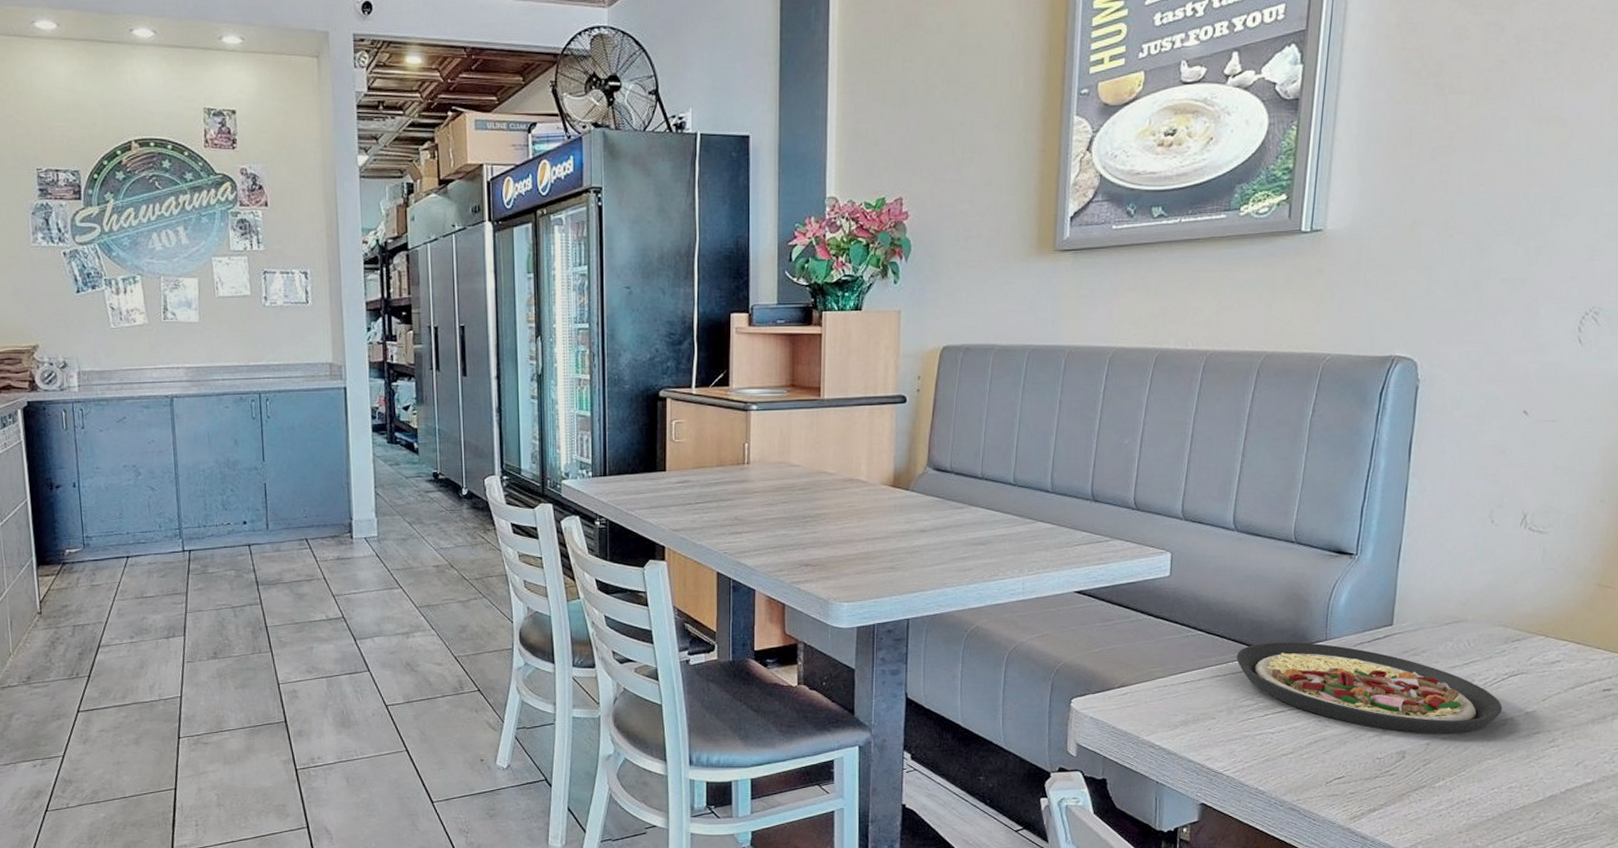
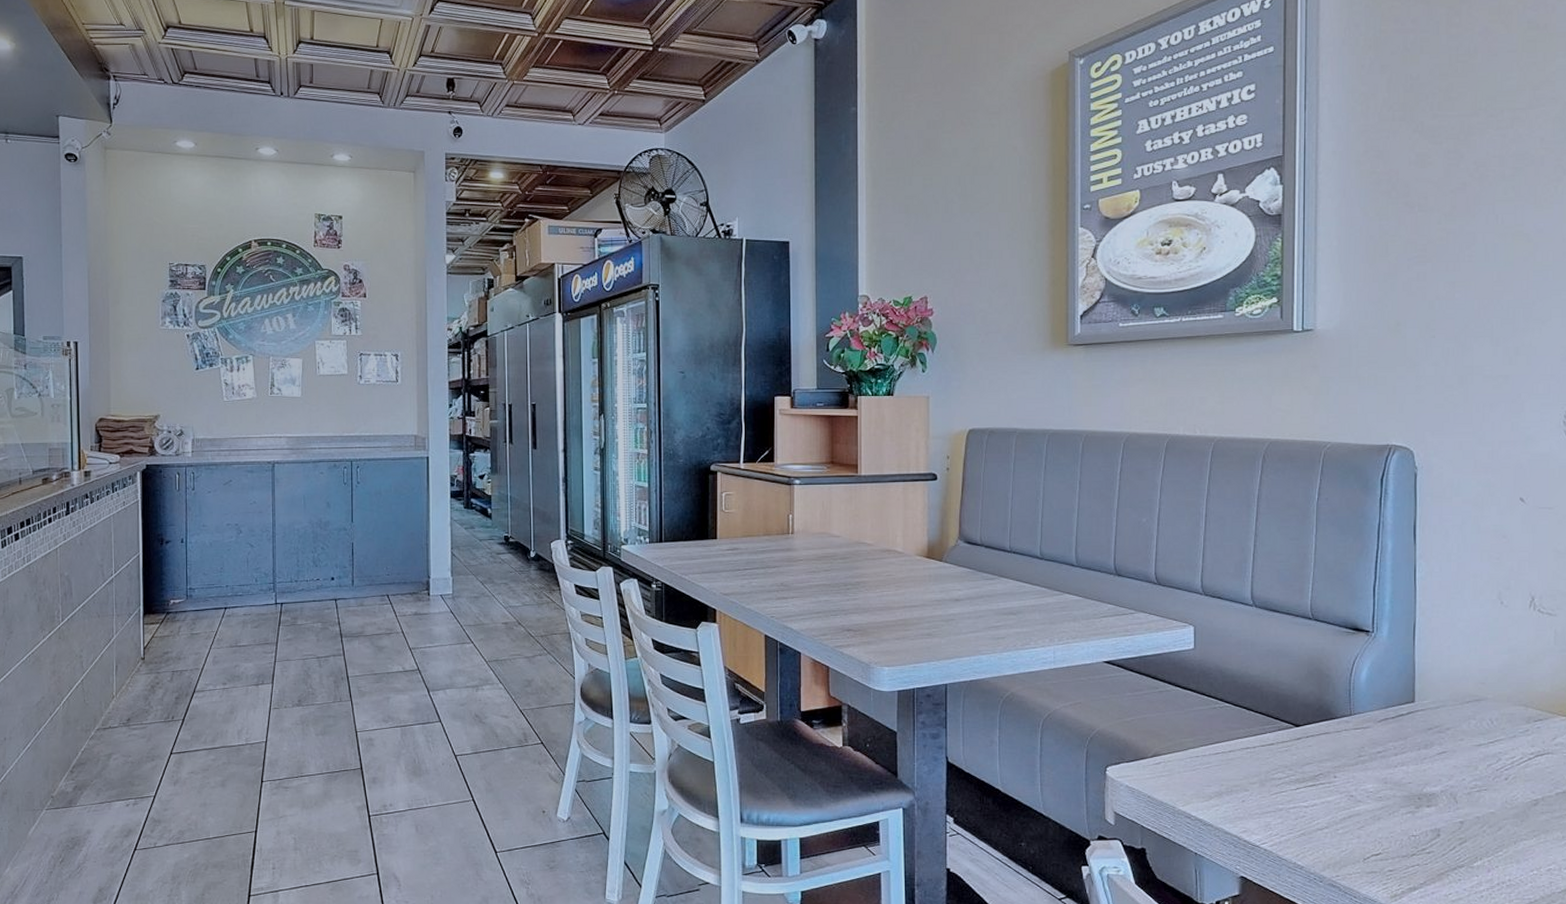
plate: present [1236,642,1502,735] -> none [1264,716,1532,814]

